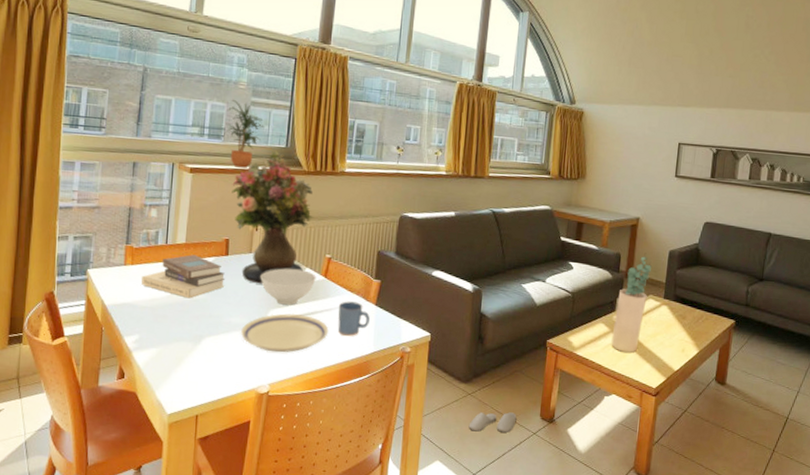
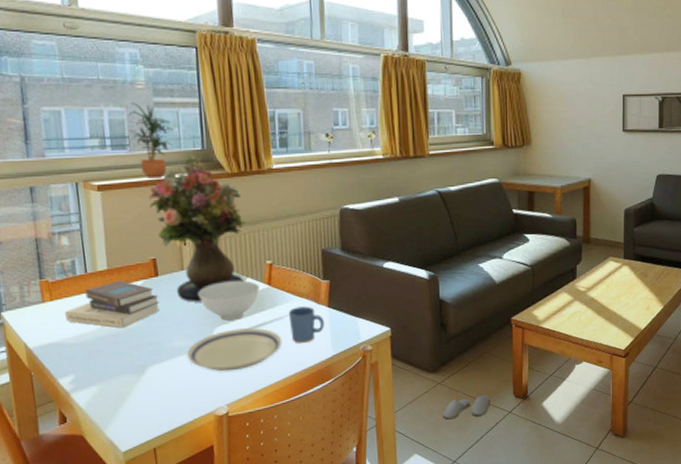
vase: present [611,253,653,354] -> none [576,214,609,319]

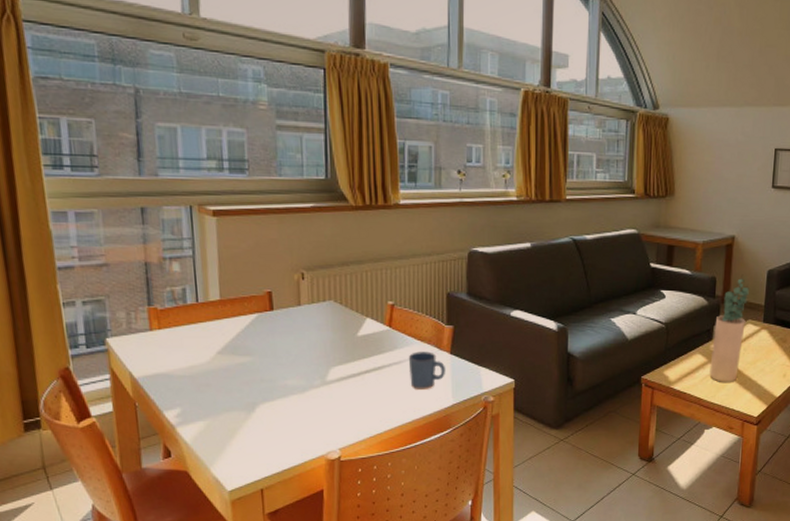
books: present [64,280,160,328] -> none [172,313,273,363]
potted plant: present [128,102,175,180] -> none [248,123,298,208]
bouquet: present [148,154,247,302] -> none [266,183,369,340]
plate: present [187,327,282,371] -> none [300,369,400,414]
bowl: present [198,281,260,321] -> none [314,321,380,361]
slippers: present [442,395,490,420] -> none [563,455,614,478]
vase: none [576,214,609,319] -> present [709,274,750,383]

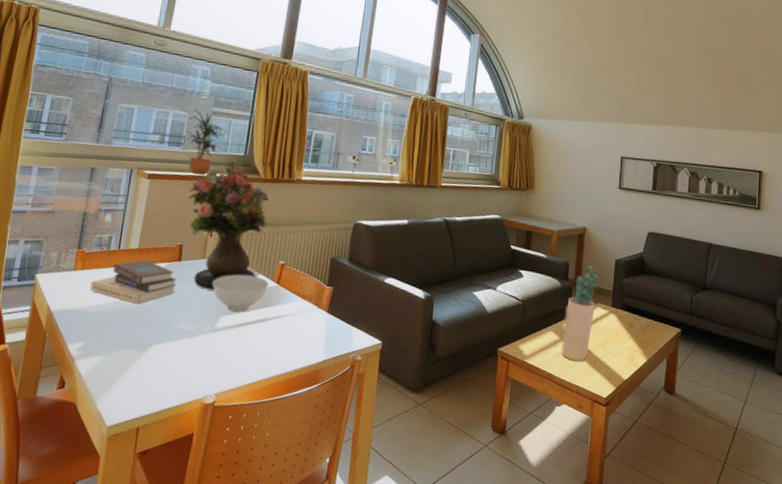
books: none [172,313,273,363] -> present [90,260,176,305]
potted plant: none [248,123,298,208] -> present [186,108,226,176]
bouquet: none [266,183,369,340] -> present [188,158,269,291]
bowl: none [314,321,380,361] -> present [212,274,269,312]
mug: present [408,351,445,389] -> none [288,308,321,344]

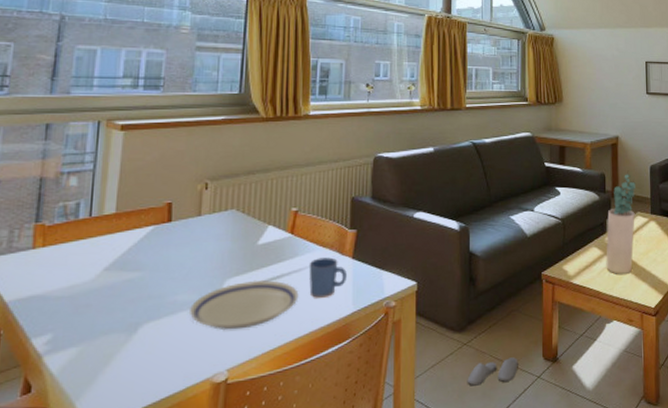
books: present [90,260,176,305] -> none [55,226,167,279]
potted plant: present [186,108,226,176] -> none [165,45,214,121]
bouquet: present [188,158,269,291] -> none [174,98,276,251]
plate: none [189,320,279,361] -> present [190,280,299,330]
bowl: present [212,274,269,312] -> none [212,228,281,272]
mug: none [288,308,321,344] -> present [309,257,347,298]
slippers: none [418,423,468,445] -> present [467,357,518,386]

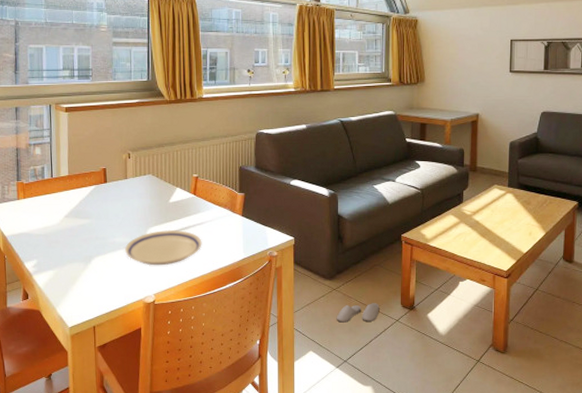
mug: present [309,257,347,298] -> none [208,214,238,246]
vase: present [606,170,636,275] -> none [461,146,495,241]

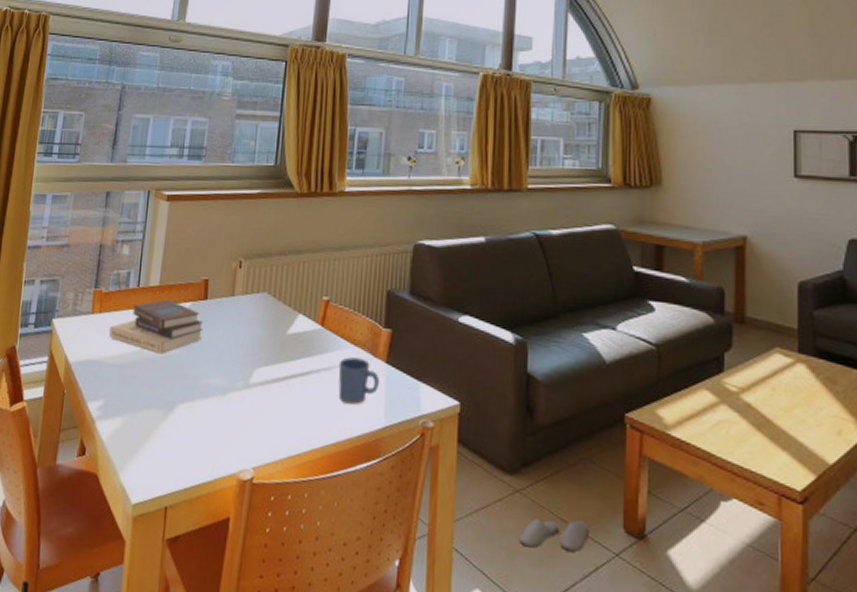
books: none [33,185,106,224] -> present [108,299,203,354]
plate: present [125,229,202,266] -> none [220,373,327,426]
mug: none [208,214,238,246] -> present [338,357,379,404]

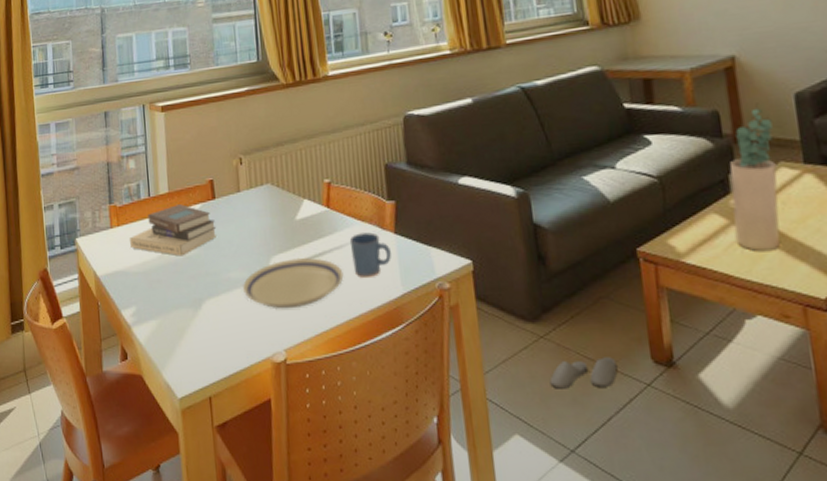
plate: none [220,373,327,426] -> present [243,257,344,309]
vase: none [722,286,775,436] -> present [729,103,781,252]

